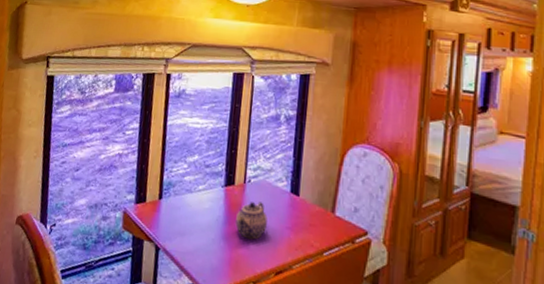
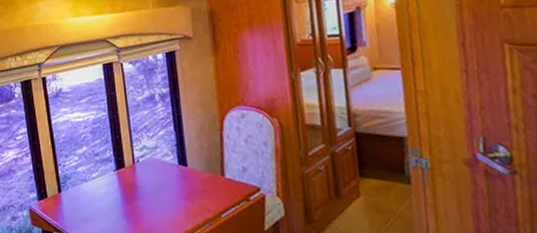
teapot: present [235,201,268,240] -> none [132,178,163,214]

